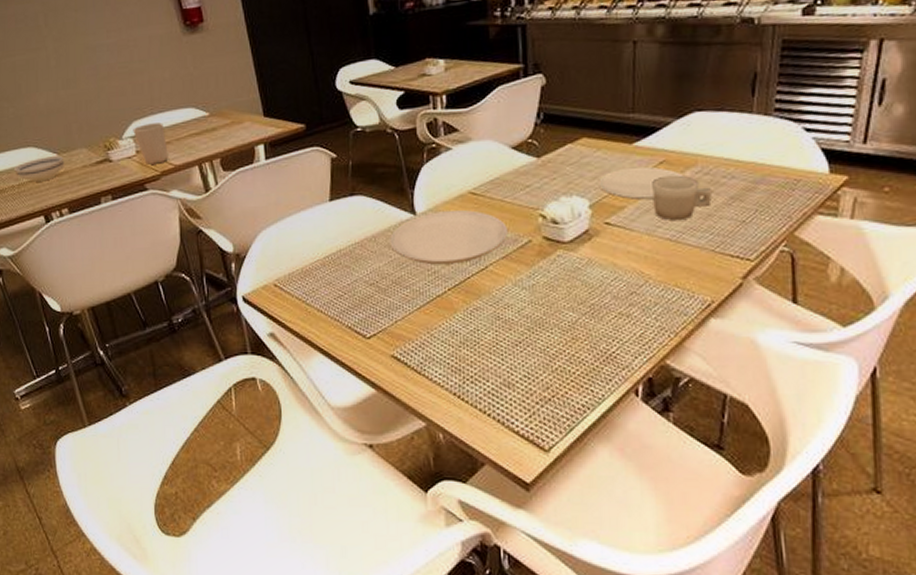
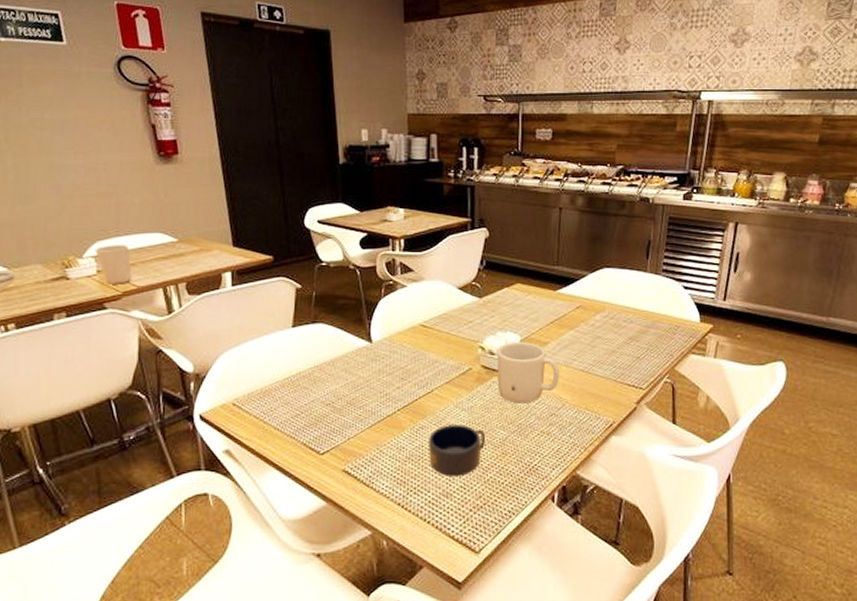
plate: present [390,209,509,265] -> none [347,339,453,388]
mug: none [485,305,551,366] -> present [429,425,485,478]
mug: none [561,207,641,281] -> present [497,342,560,404]
plate: present [598,166,686,201] -> none [528,310,597,338]
cup: present [652,175,713,220] -> none [570,318,616,354]

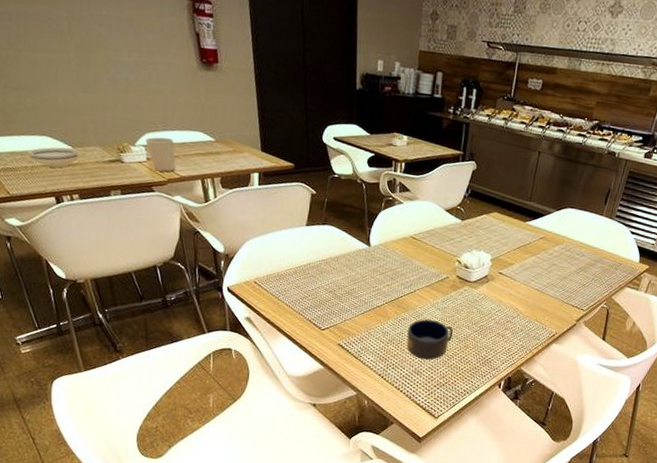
mug: present [497,342,560,404] -> none [468,260,520,310]

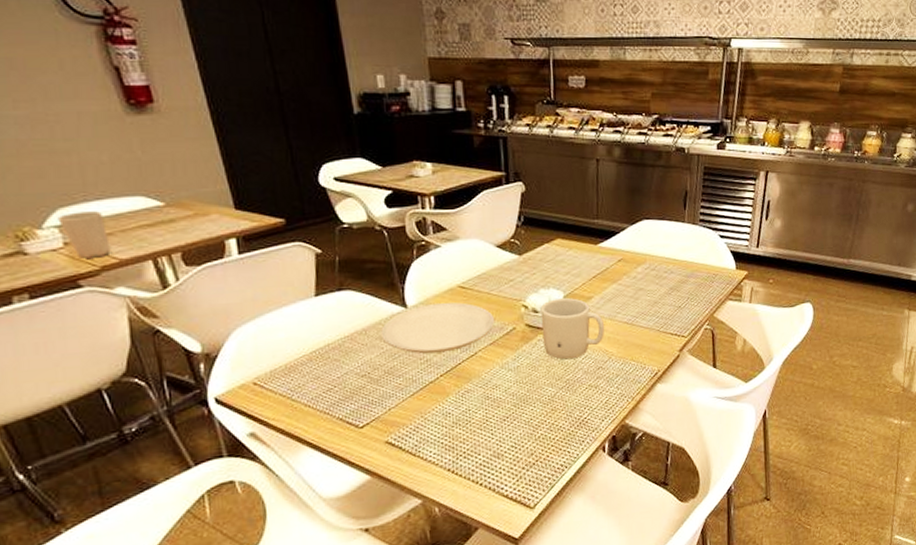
plate: none [348,246,434,286] -> present [381,302,496,354]
mug: present [406,319,453,360] -> none [475,385,534,438]
mug: none [468,260,520,310] -> present [540,298,605,360]

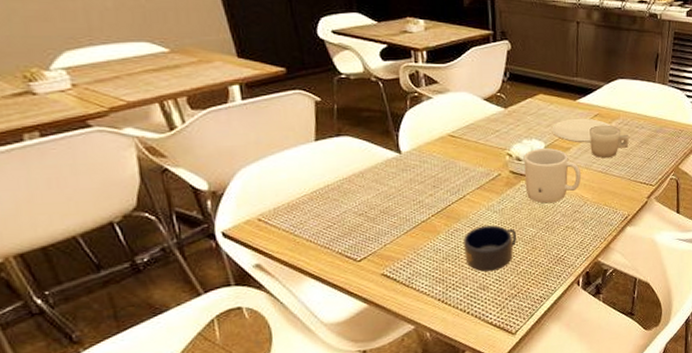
cup: present [57,211,111,258] -> none [64,55,118,100]
plate: present [381,302,496,354] -> none [377,149,482,196]
mug: none [475,385,534,438] -> present [464,225,516,272]
plate: none [571,263,638,292] -> present [552,118,613,143]
cup: none [613,270,658,307] -> present [589,125,630,158]

